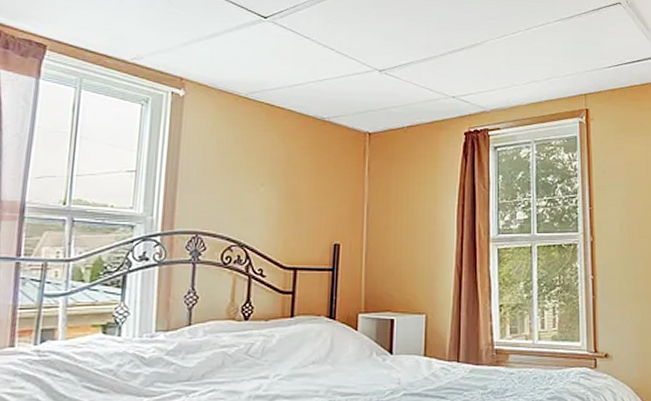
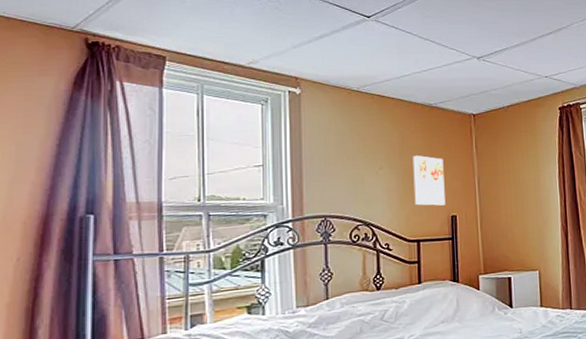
wall art: none [295,174,331,231] -> present [412,155,446,206]

